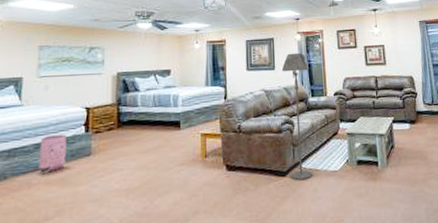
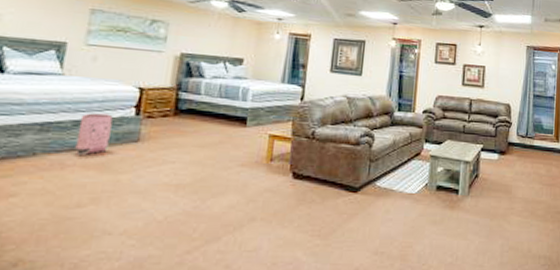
floor lamp: present [282,52,312,181] -> none [362,60,400,199]

